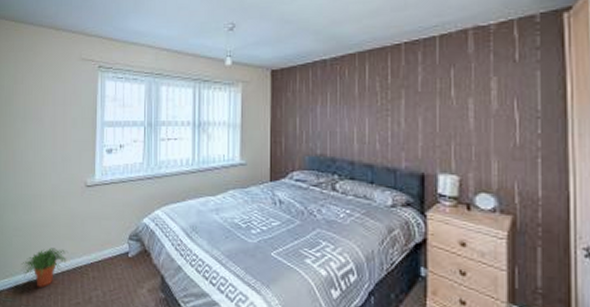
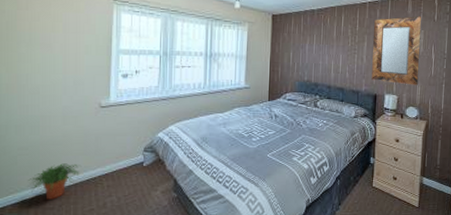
home mirror: none [415,56,493,160] -> present [372,16,422,85]

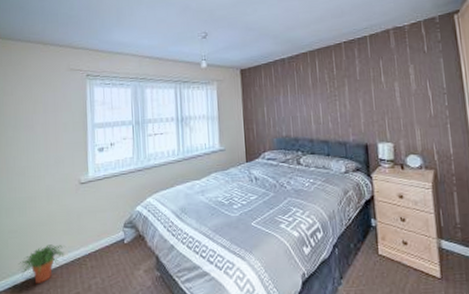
home mirror: present [372,16,422,85] -> none [353,49,417,129]

